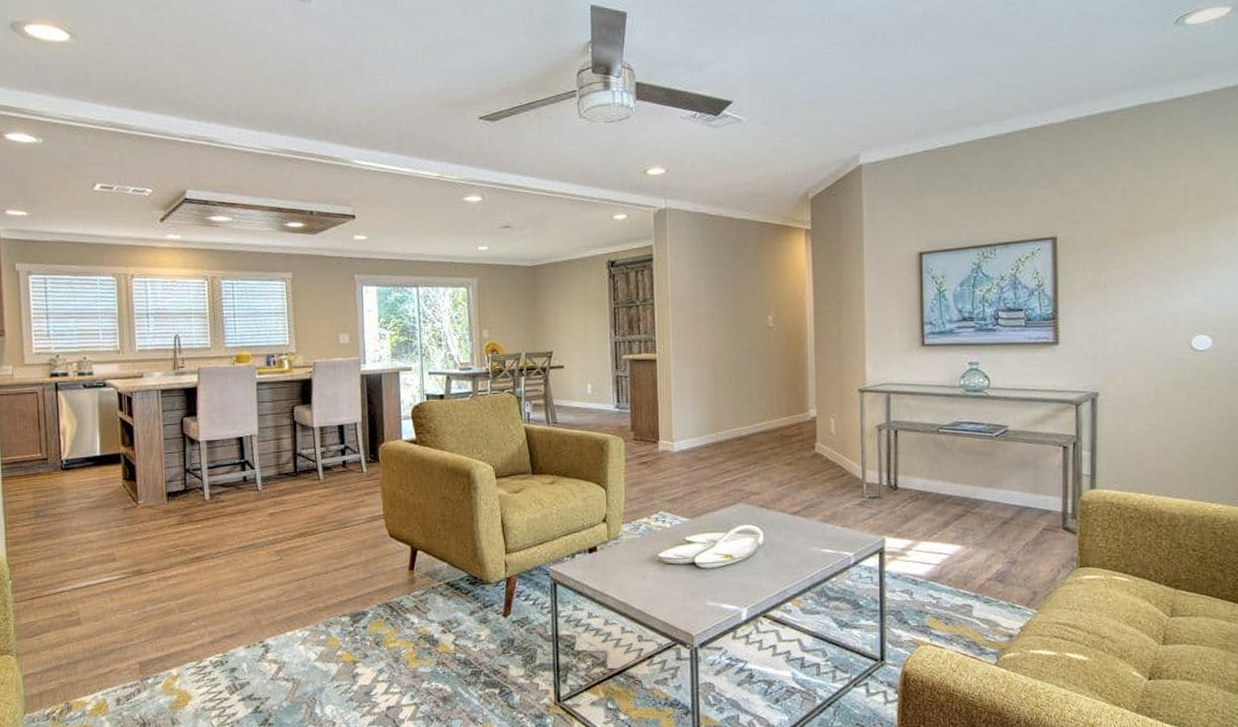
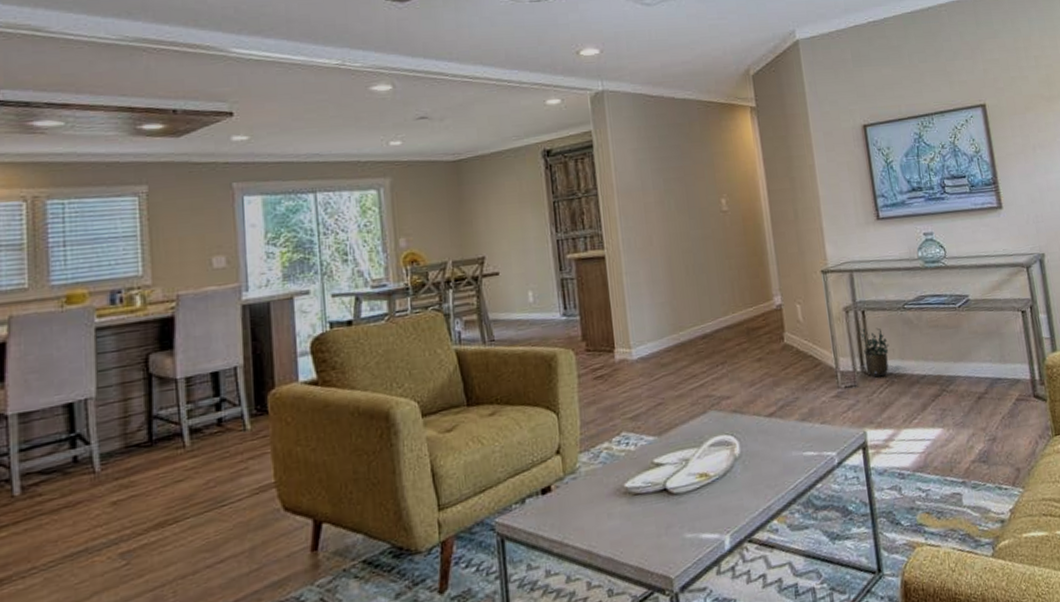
potted plant: none [887,439,918,492] -> present [856,321,890,377]

